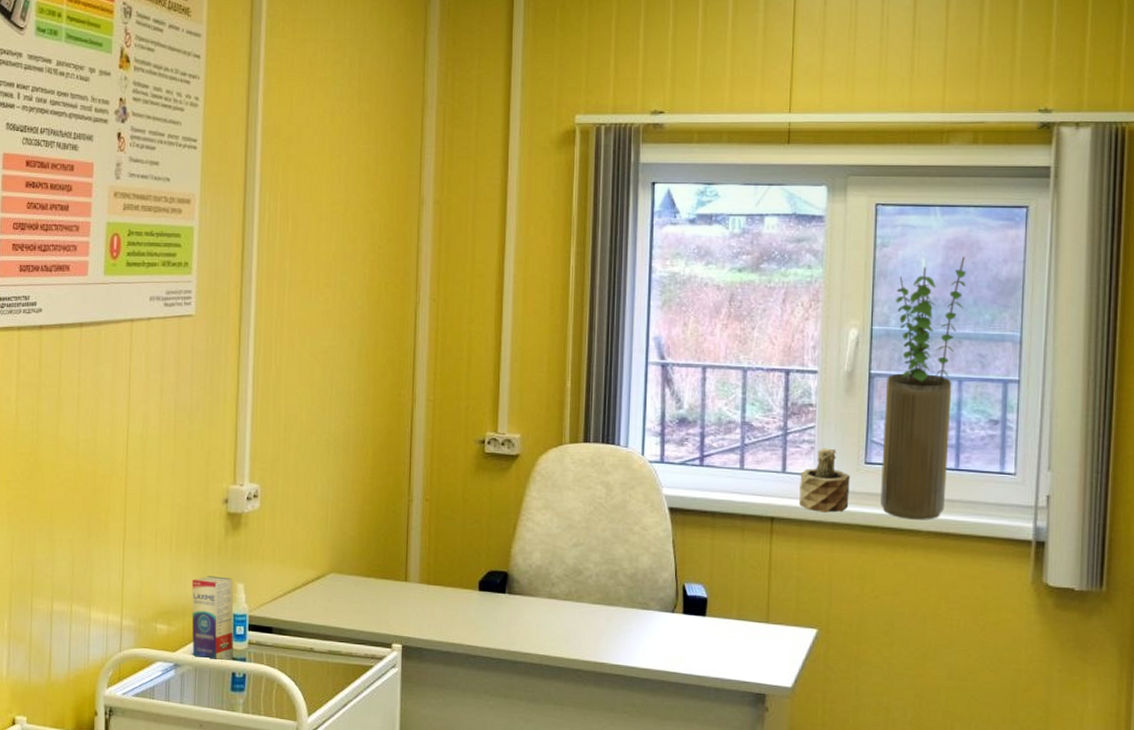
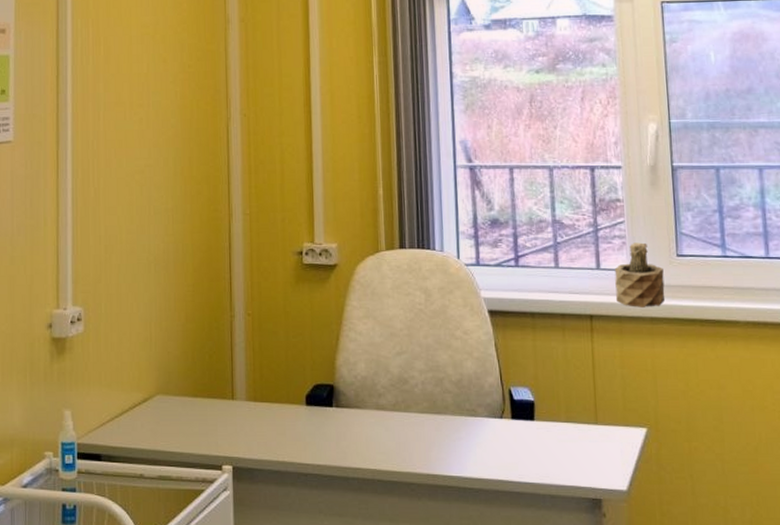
medicine box: present [192,576,234,662] -> none [19,404,64,494]
vase: present [881,257,966,520] -> none [689,48,760,311]

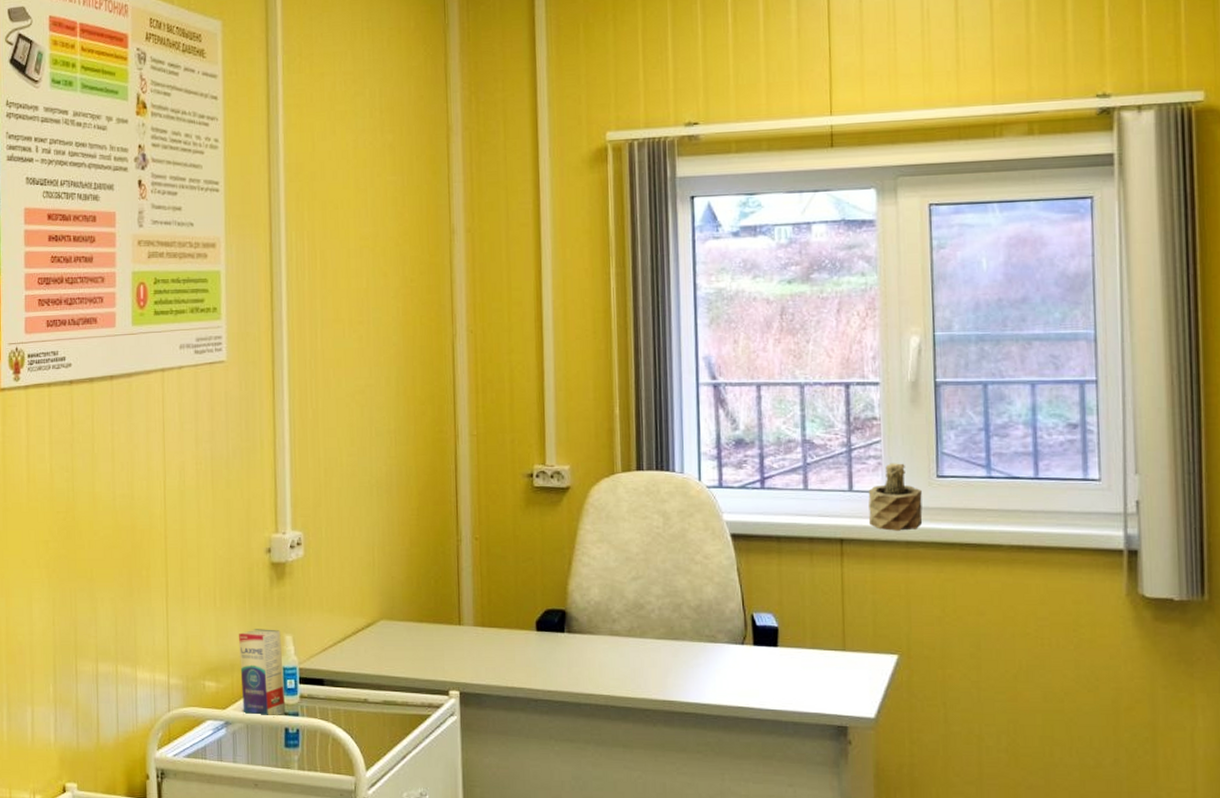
medicine box: none [19,404,64,494] -> present [239,629,286,718]

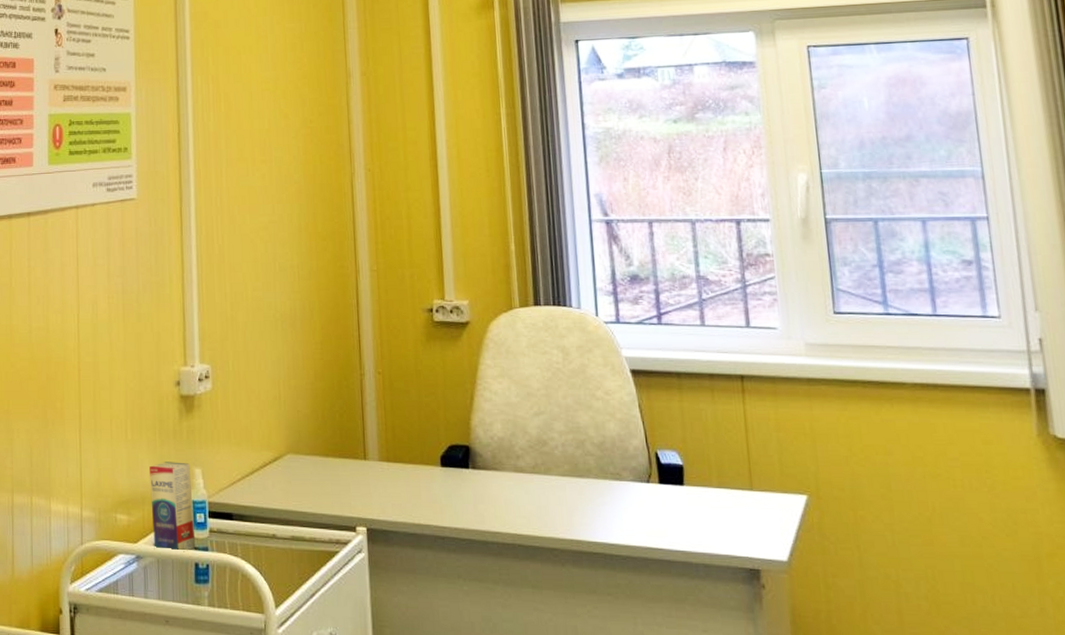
succulent plant: present [868,463,923,531] -> none [766,299,823,368]

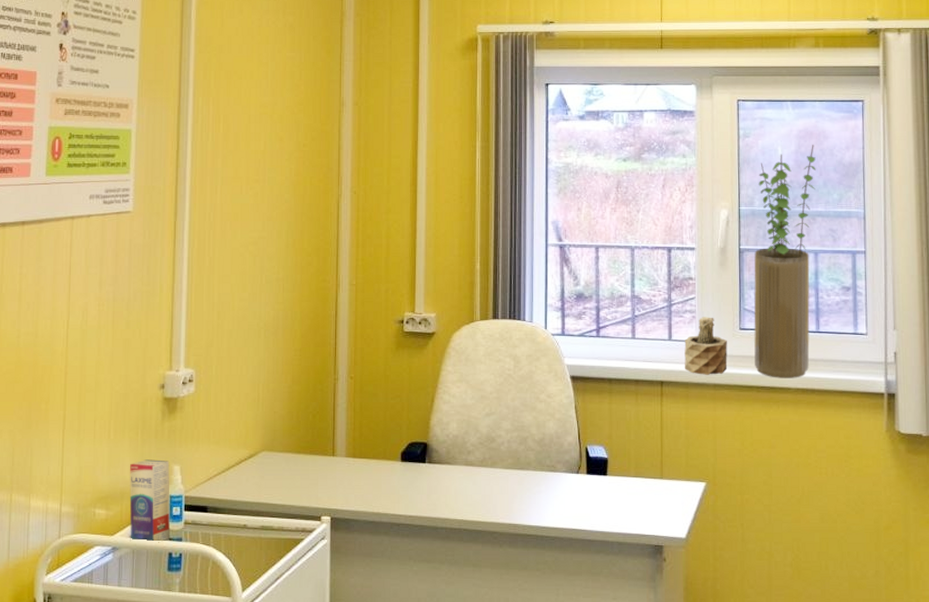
succulent plant: none [766,299,823,368] -> present [684,317,728,375]
vase: none [841,93,928,371] -> present [754,145,816,378]

